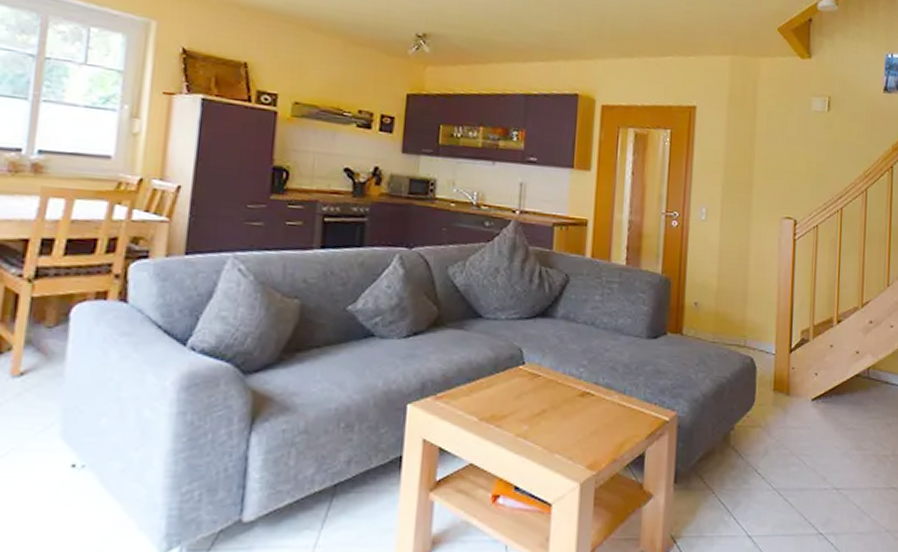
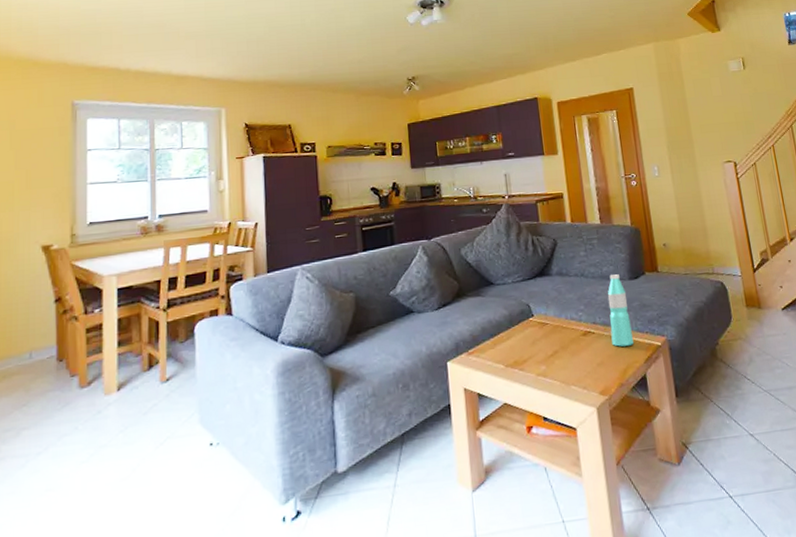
water bottle: none [613,329,641,416] -> present [607,274,633,347]

